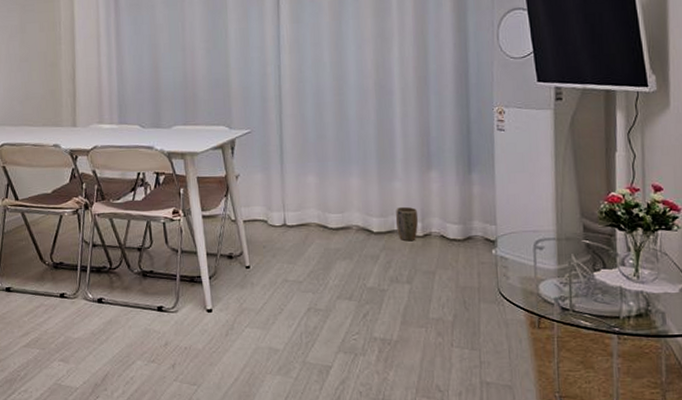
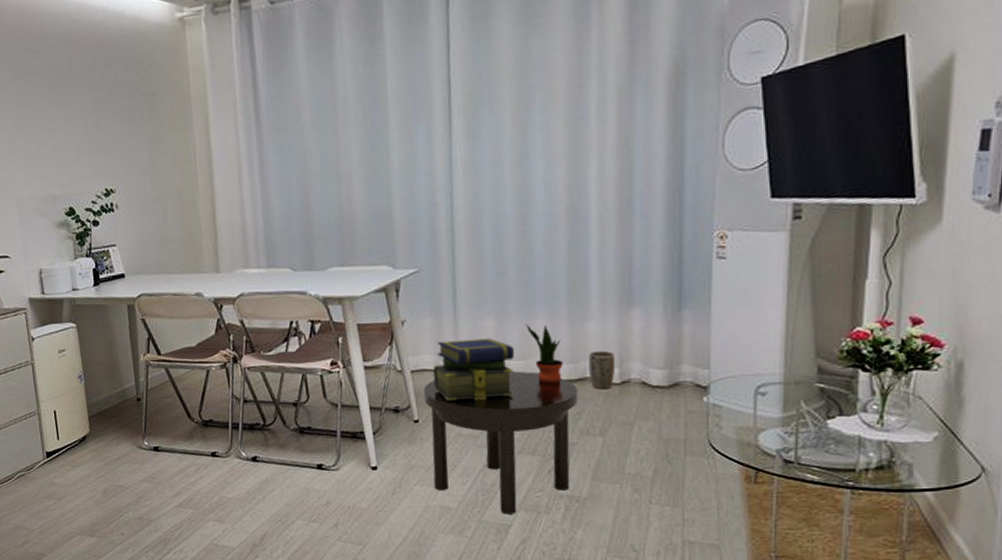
side table: none [254,223,388,356] -> present [423,371,579,514]
stack of books: none [263,193,334,249] -> present [433,338,515,401]
potted plant: none [342,181,374,235] -> present [526,324,563,383]

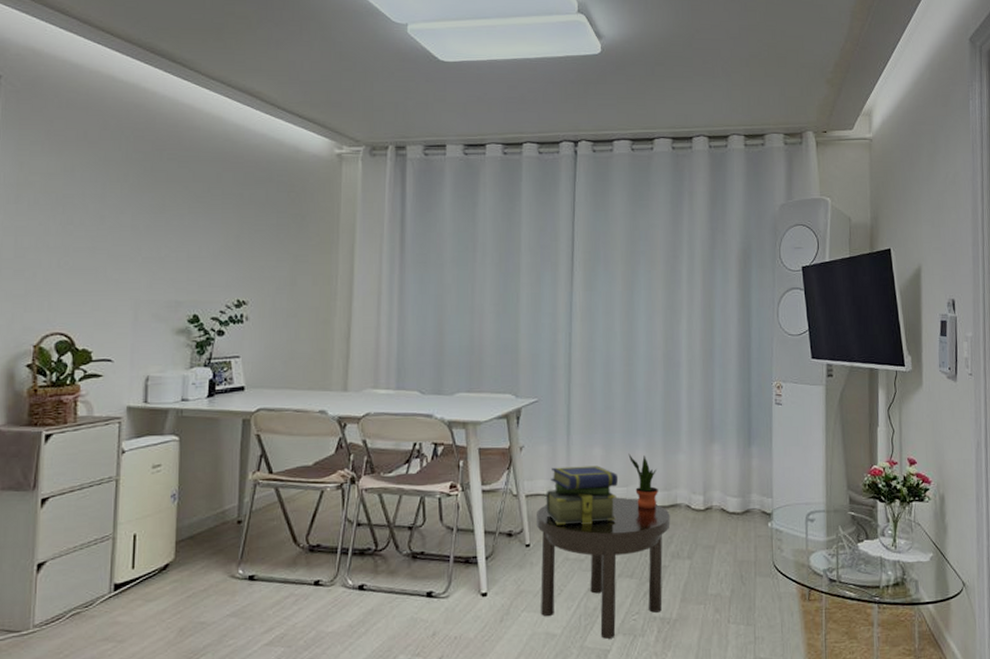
plant pot: present [589,350,616,390] -> none [679,479,701,516]

